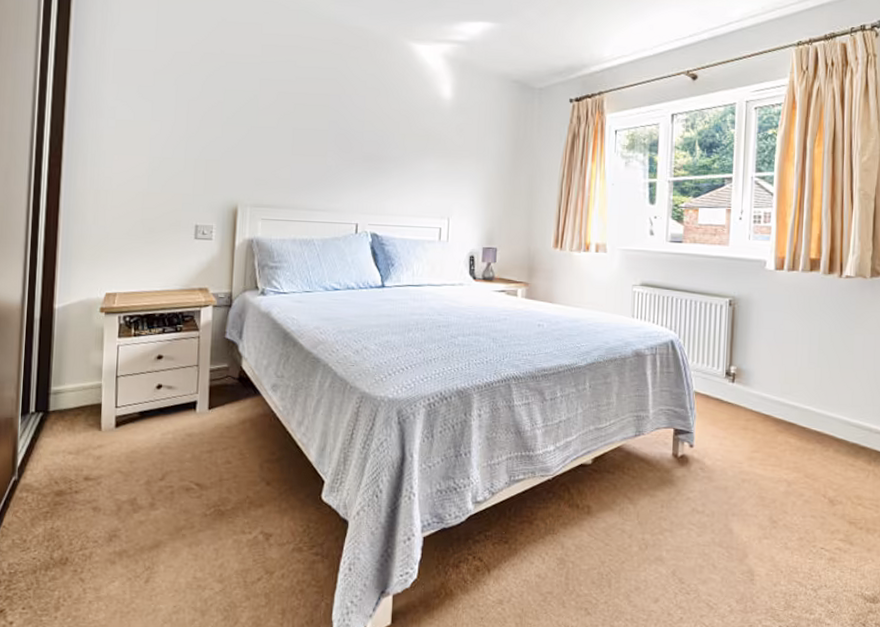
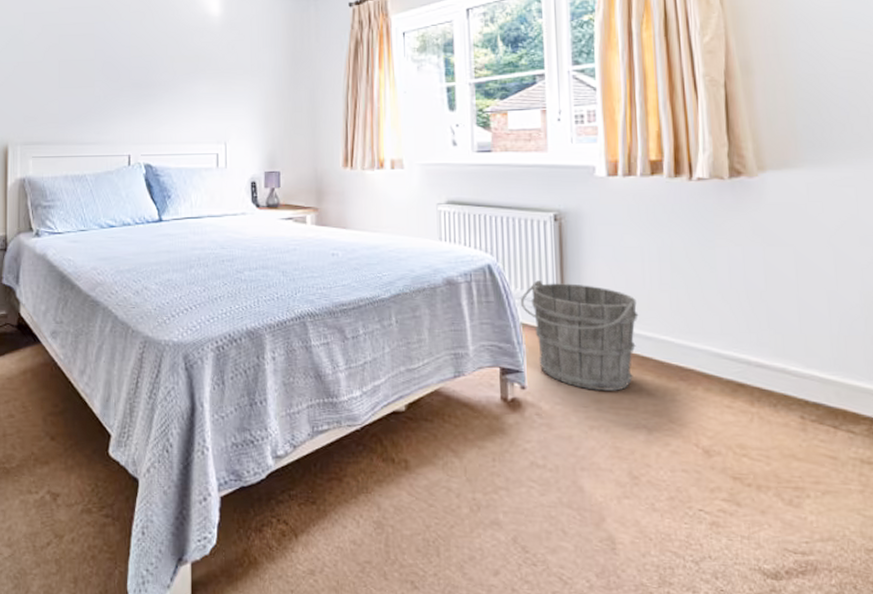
bucket: none [695,356,789,451] -> present [520,280,639,391]

